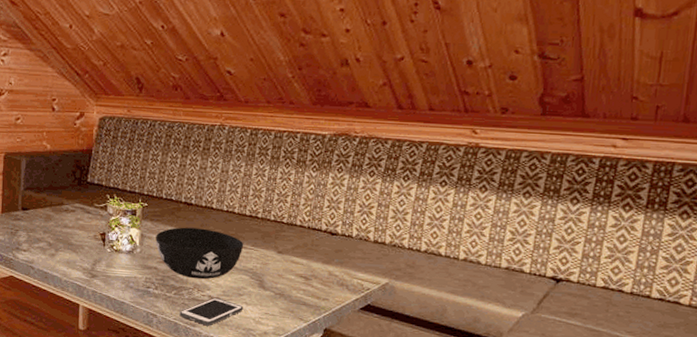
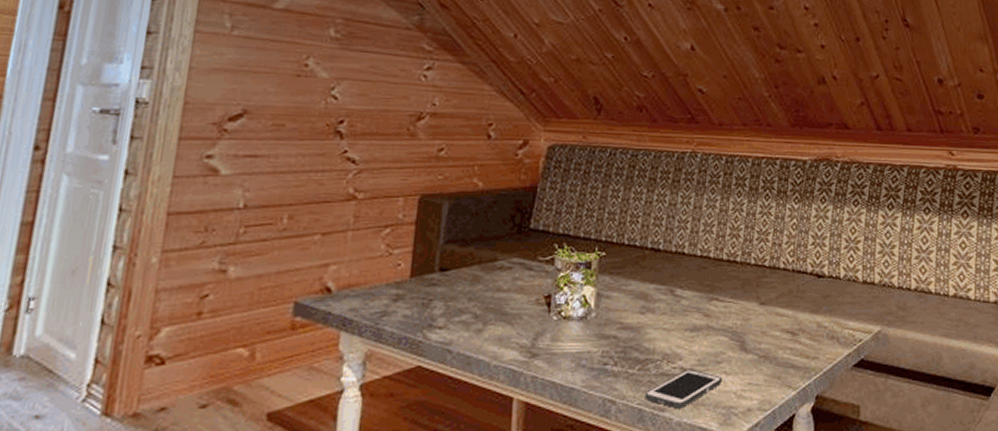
bowl: present [155,227,244,280] -> none [615,280,722,347]

